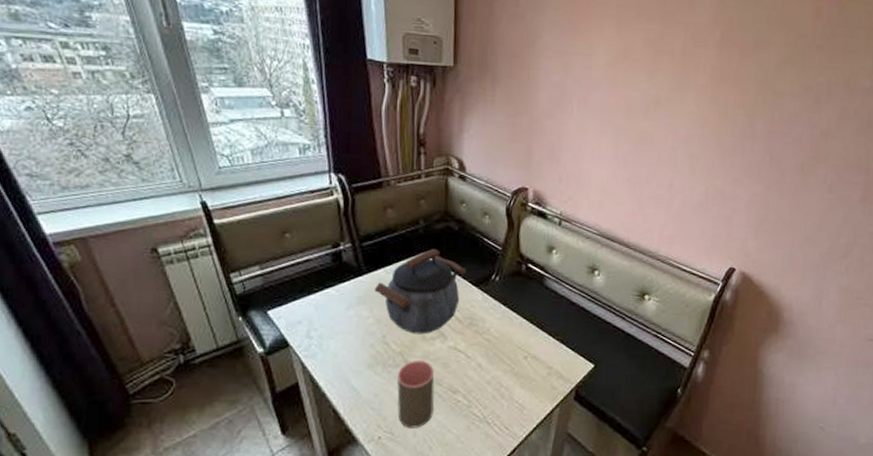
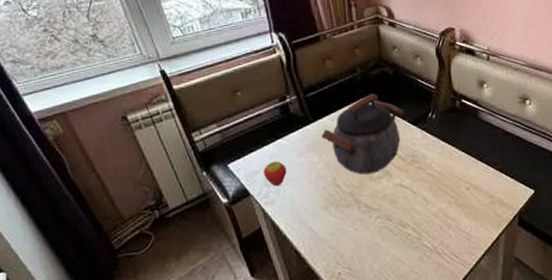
fruit: none [307,312,333,339] -> present [263,161,287,187]
cup: present [396,361,435,428] -> none [350,199,387,263]

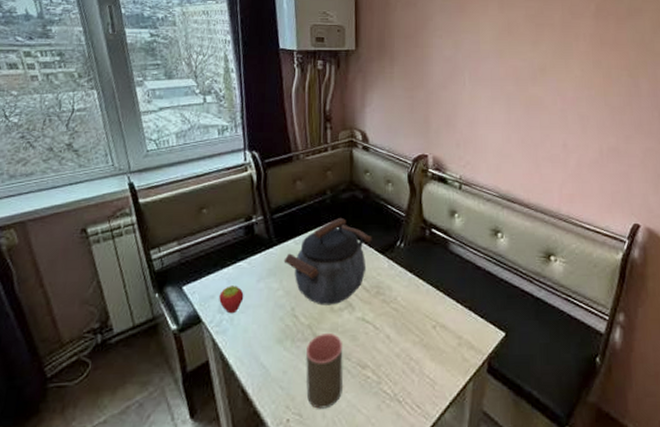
cup: none [350,199,387,263] -> present [305,334,343,409]

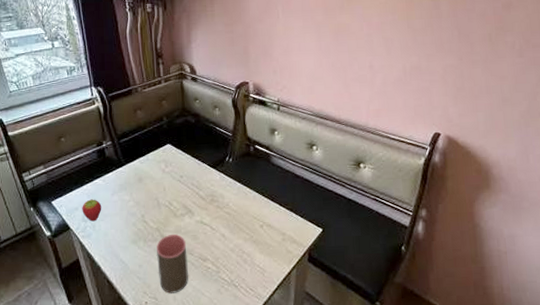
kettle: present [284,217,372,306] -> none [132,139,205,212]

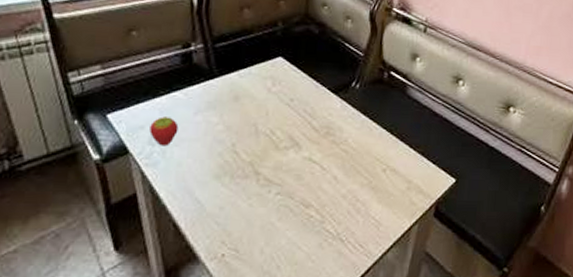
cup: present [156,234,188,294] -> none [244,172,286,245]

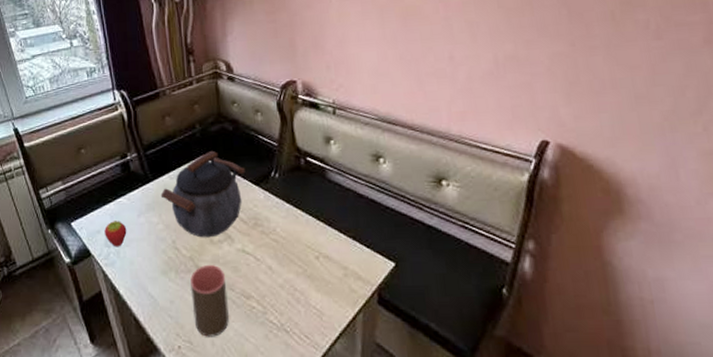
kettle: none [225,52,326,143] -> present [160,150,246,238]
cup: none [244,172,286,245] -> present [190,265,229,337]

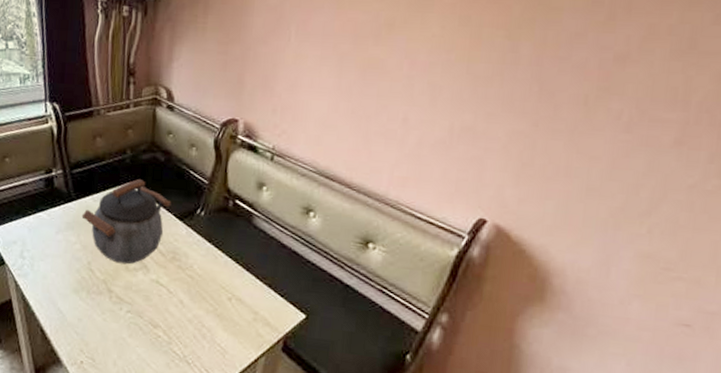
fruit: present [104,221,127,247] -> none [21,234,44,260]
cup: present [190,265,229,337] -> none [99,290,136,358]

